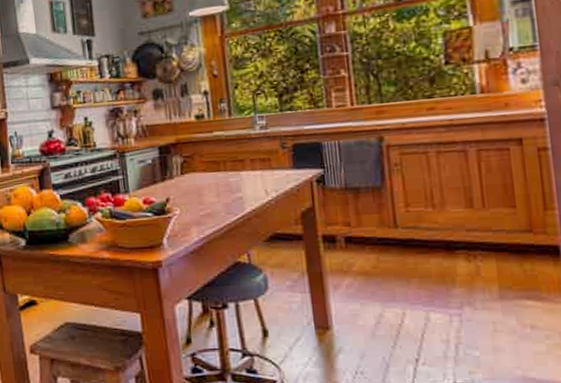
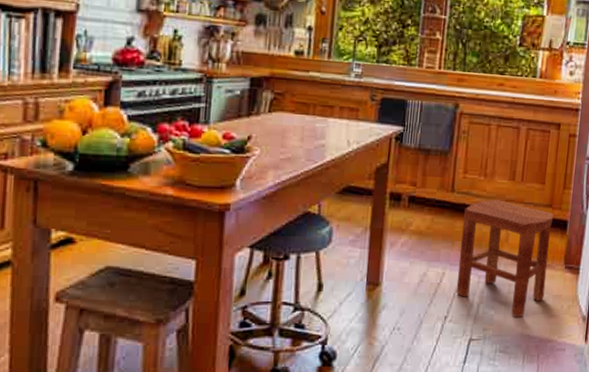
stool: none [415,230,547,358] -> present [456,199,554,317]

